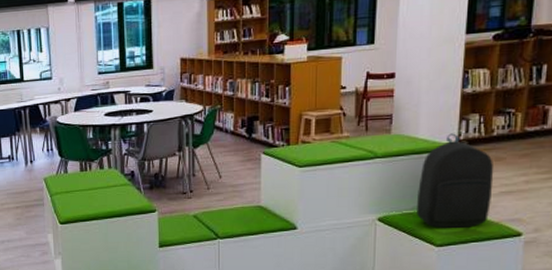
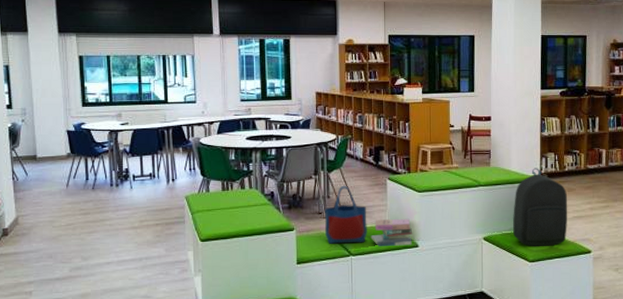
tote bag: none [190,161,237,226] -> present [325,185,367,244]
books: none [241,197,291,230] -> present [371,218,413,247]

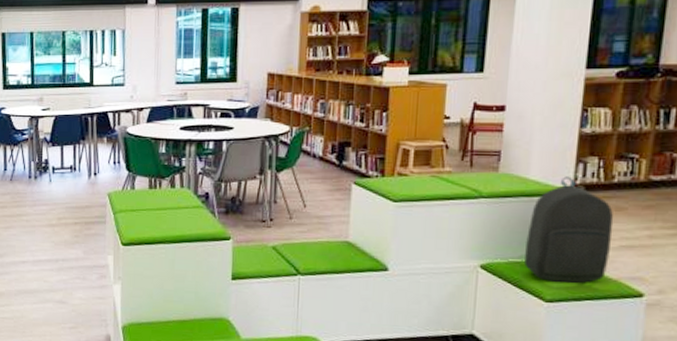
tote bag: present [325,185,367,244] -> none [268,188,323,261]
books: present [371,218,413,247] -> none [325,233,382,268]

